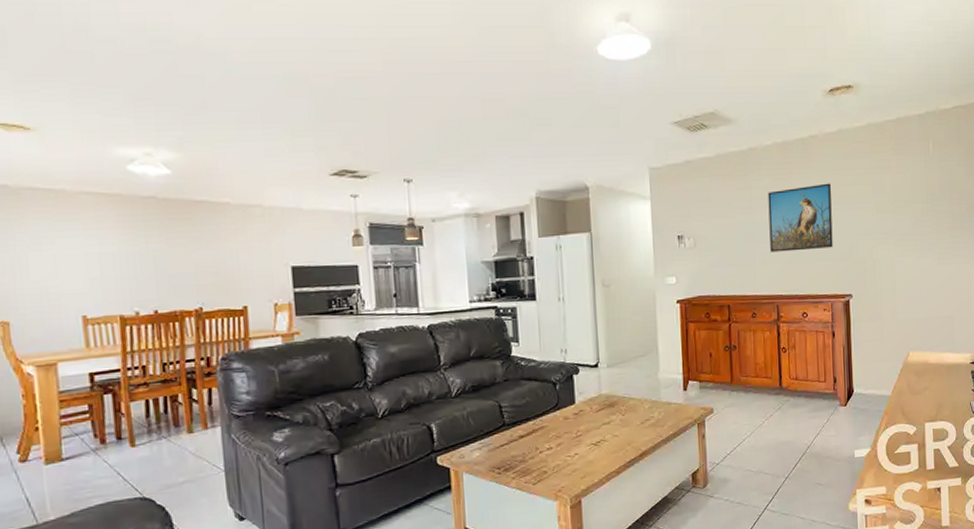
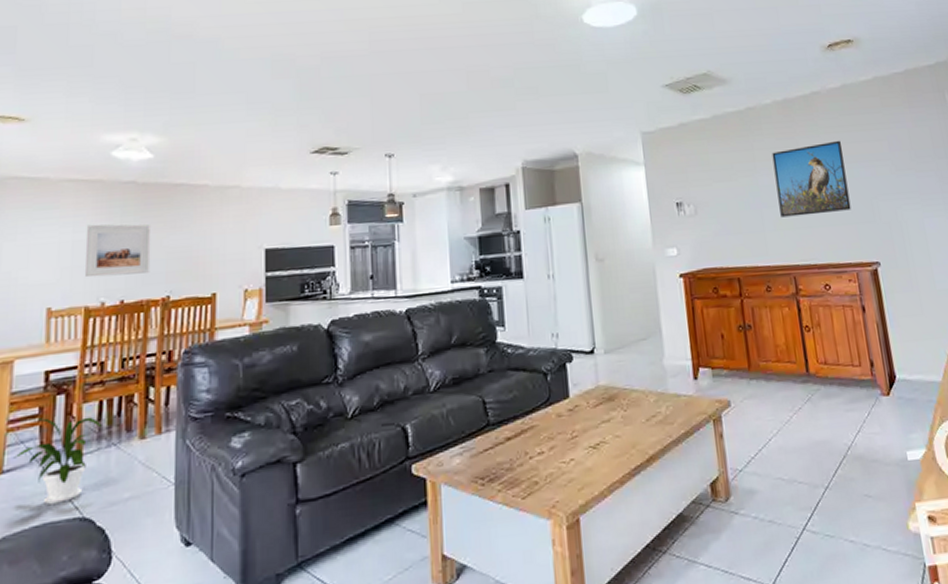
house plant: none [69,413,151,487] -> present [12,417,102,504]
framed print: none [111,237,181,289] -> present [85,224,152,278]

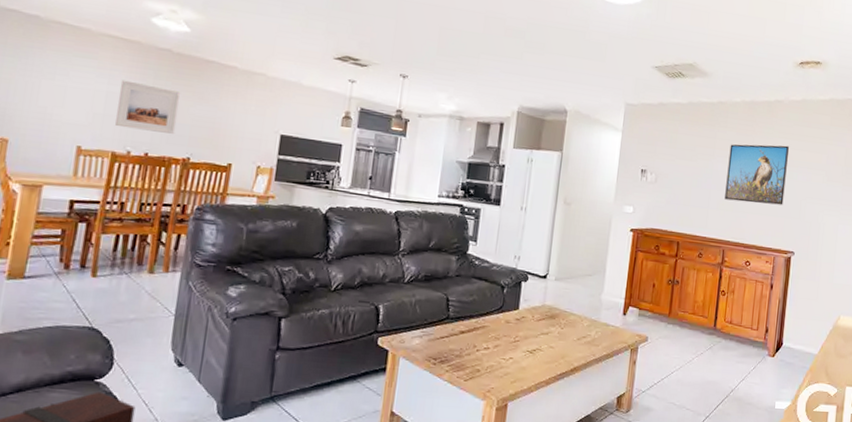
house plant: present [12,417,102,504] -> none [33,238,117,312]

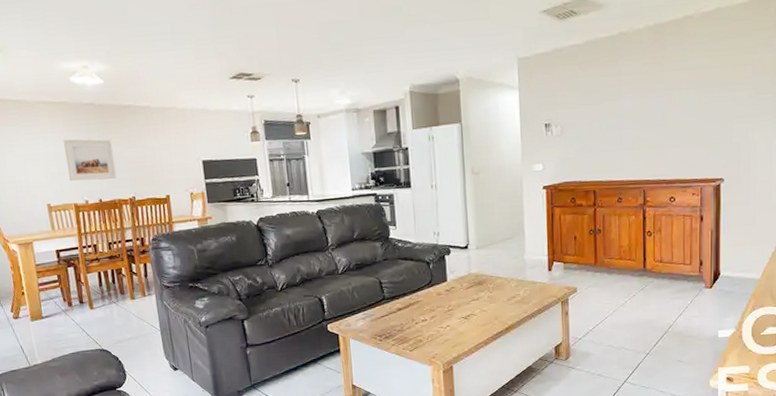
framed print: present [724,144,790,206] -> none [638,65,707,138]

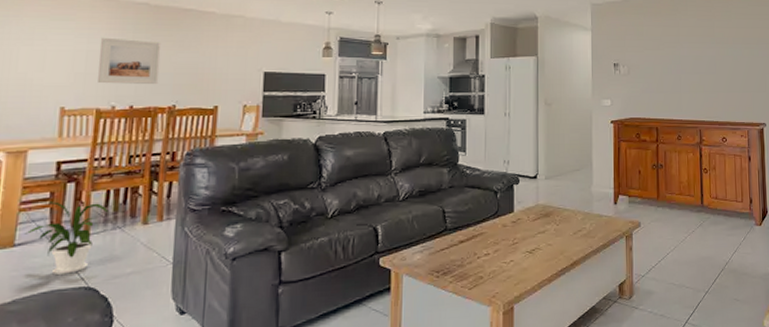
house plant: none [47,283,103,340] -> present [23,201,109,274]

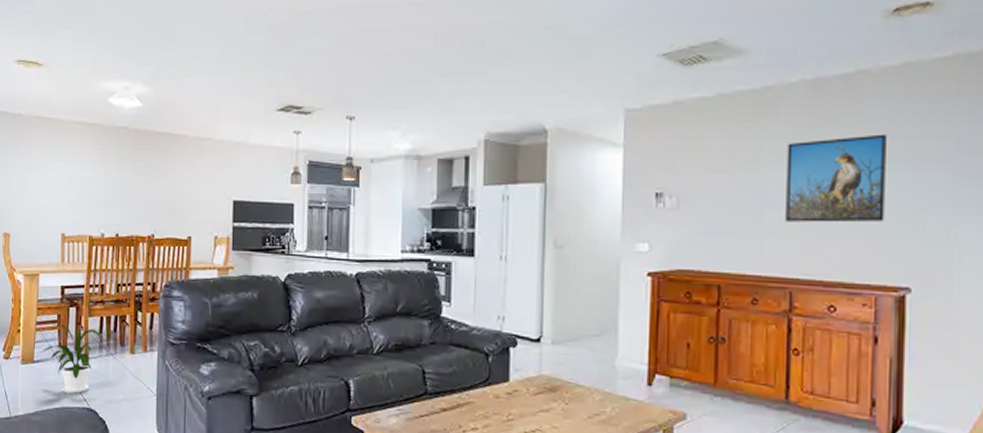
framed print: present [98,37,162,85] -> none [89,164,140,213]
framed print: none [693,25,749,82] -> present [786,134,888,223]

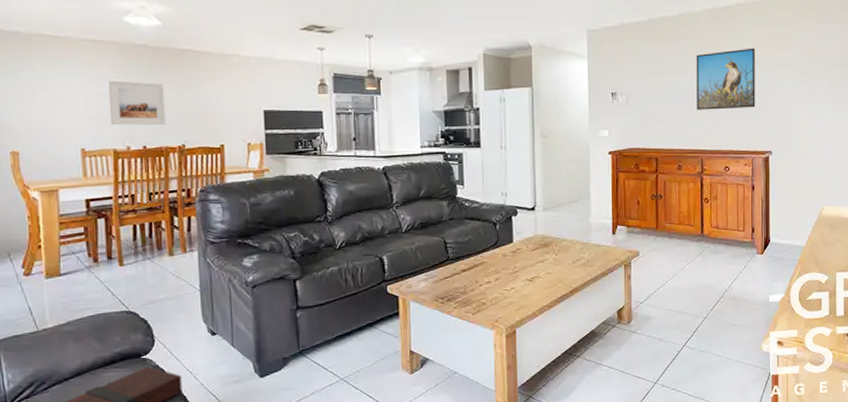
house plant: present [40,323,103,394] -> none [67,236,137,300]
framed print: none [89,164,140,213] -> present [107,80,167,126]

